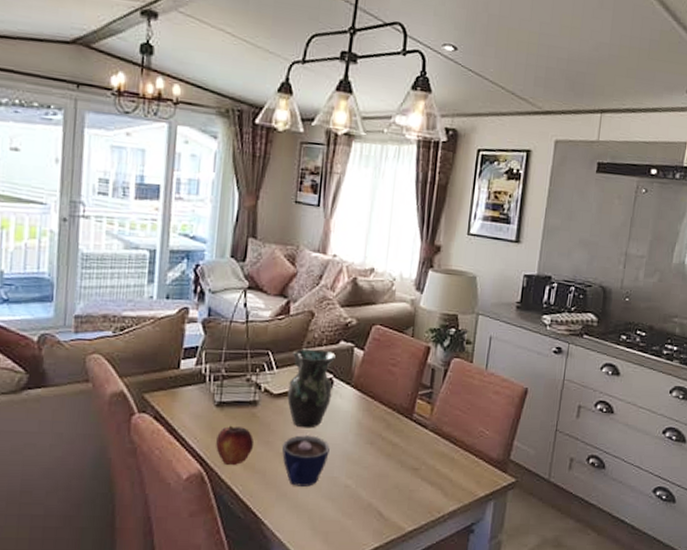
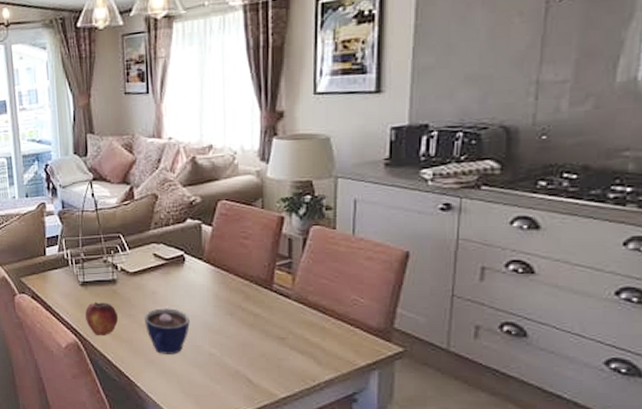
vase: present [287,348,336,429] -> none [141,229,185,302]

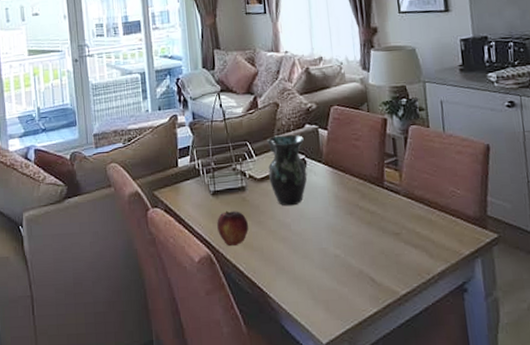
vase: none [141,229,185,302] -> present [266,134,307,206]
cup: present [144,308,190,354] -> none [272,212,315,260]

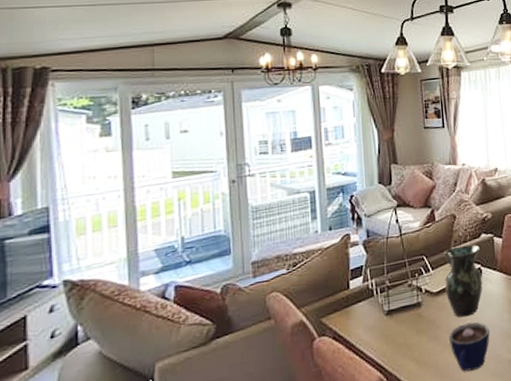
fruit: present [217,210,249,246] -> none [391,328,425,367]
cup: none [272,212,315,260] -> present [448,322,490,372]

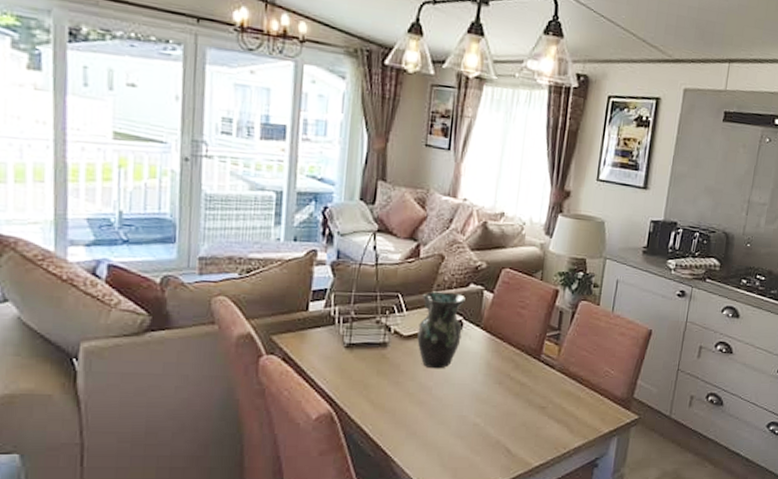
cup: present [448,322,490,372] -> none [411,375,459,425]

